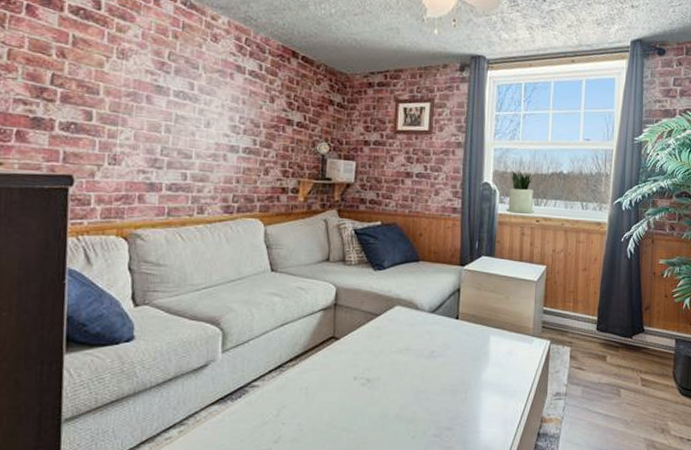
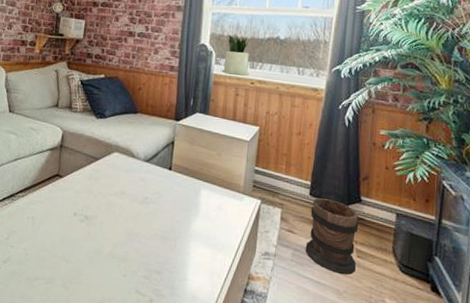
wooden barrel: none [594,332,643,404] -> present [305,198,359,275]

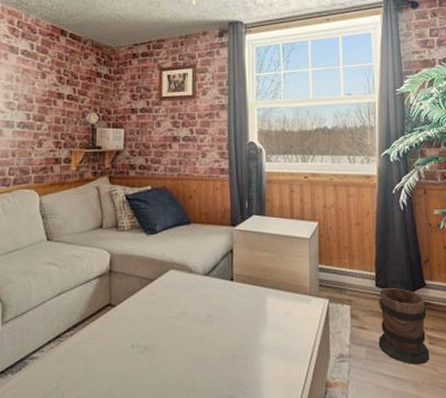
planter: present [221,34,250,77] -> none [273,129,302,172]

